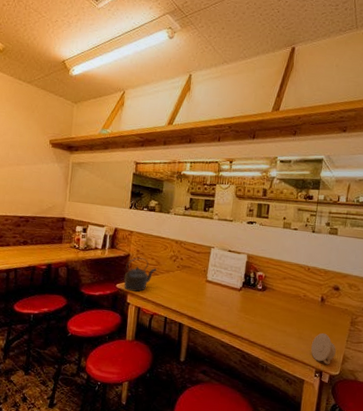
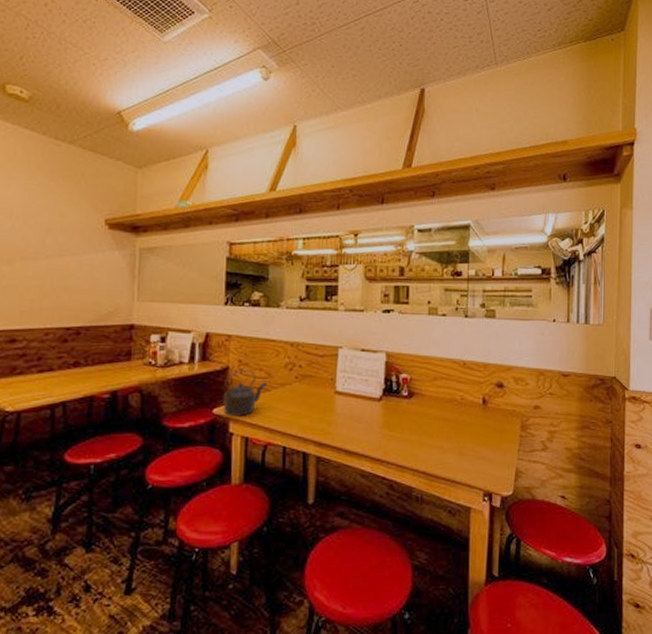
cup: present [311,333,336,365] -> none [476,445,506,484]

